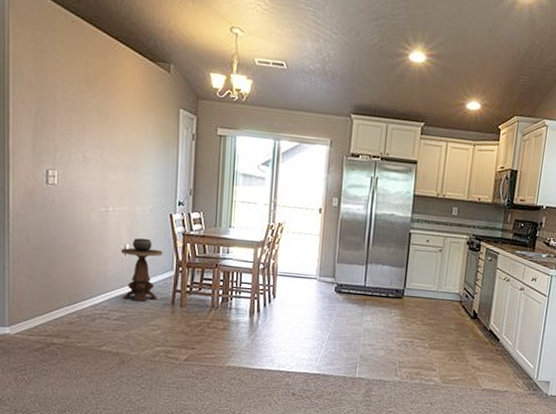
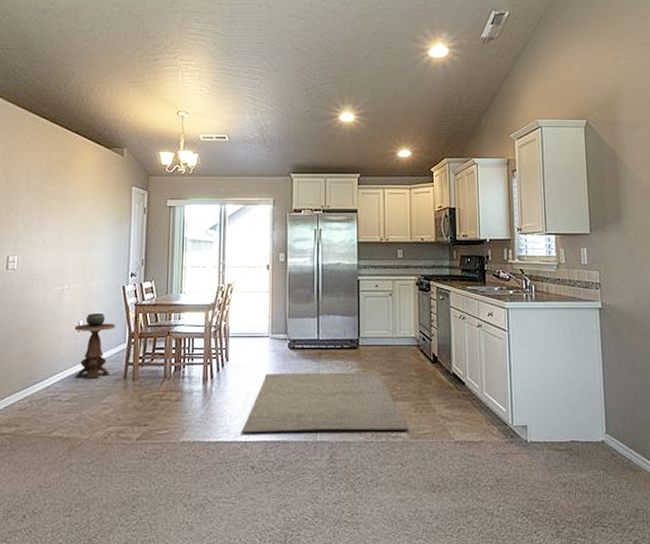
rug: none [285,313,442,376] -> present [242,372,409,433]

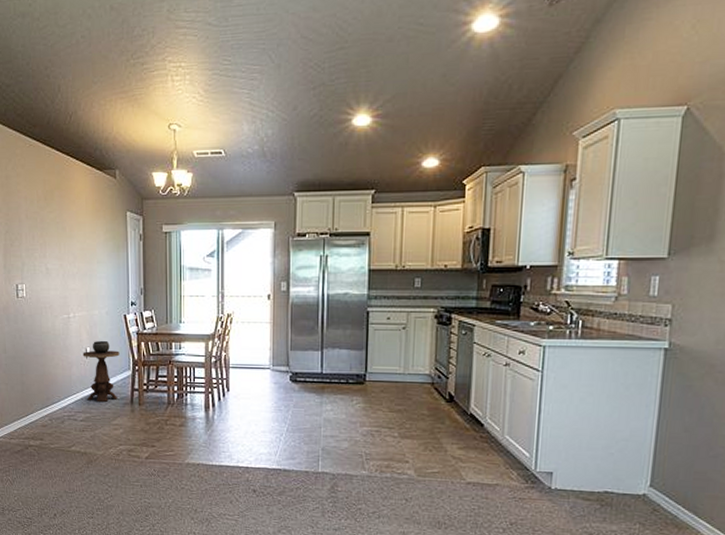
rug: present [242,372,409,433] -> none [244,405,416,468]

